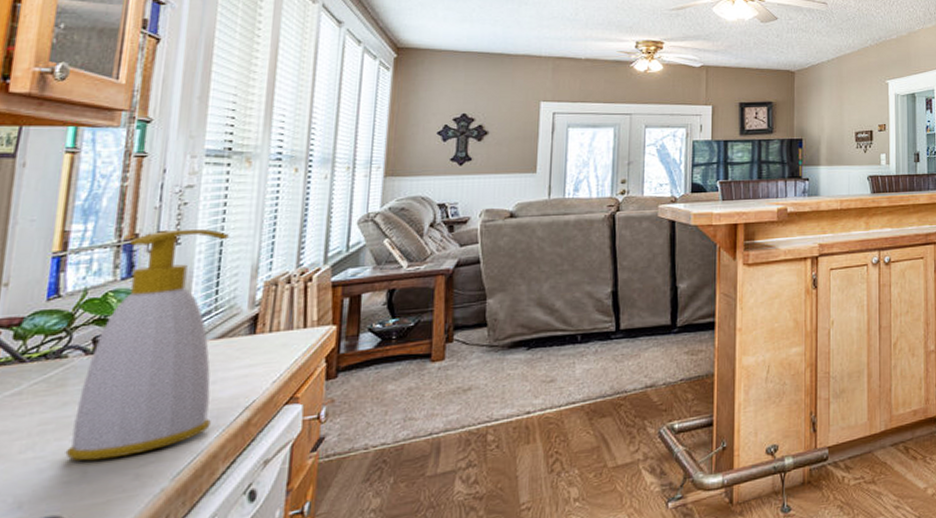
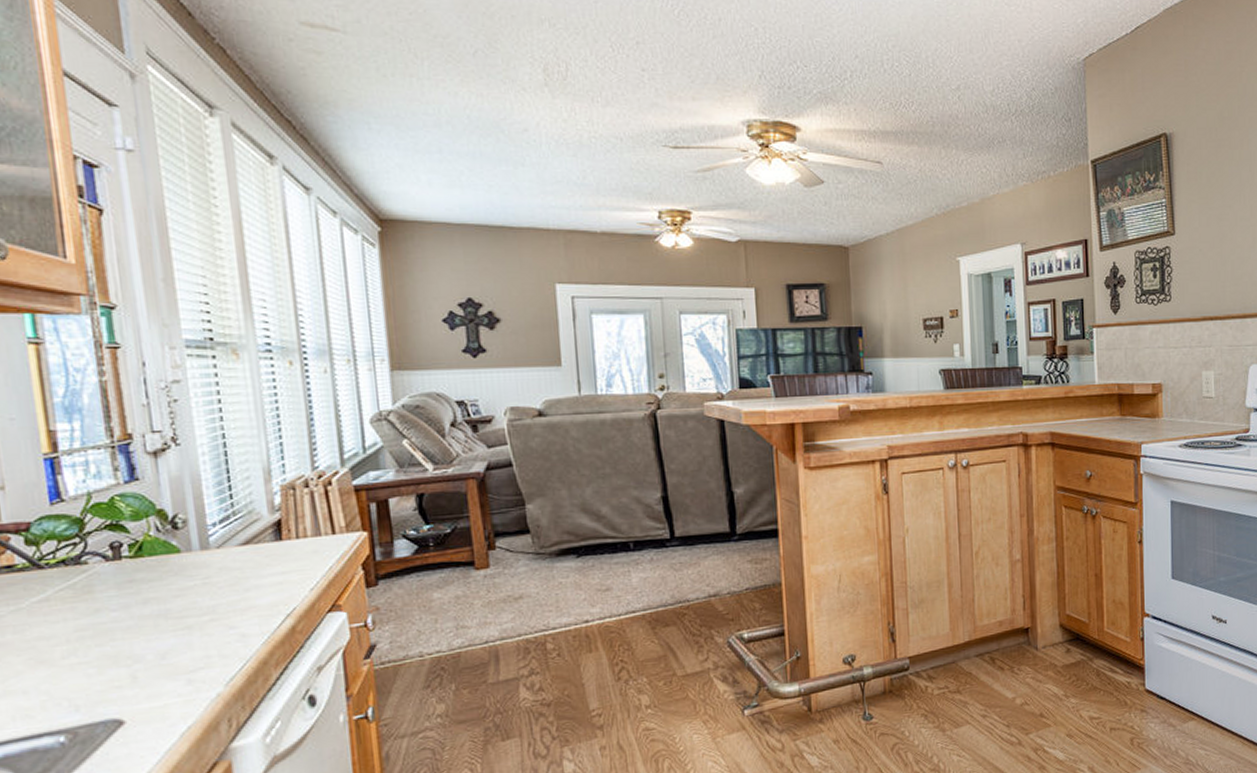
soap bottle: present [65,229,229,461] -> none [110,429,254,667]

